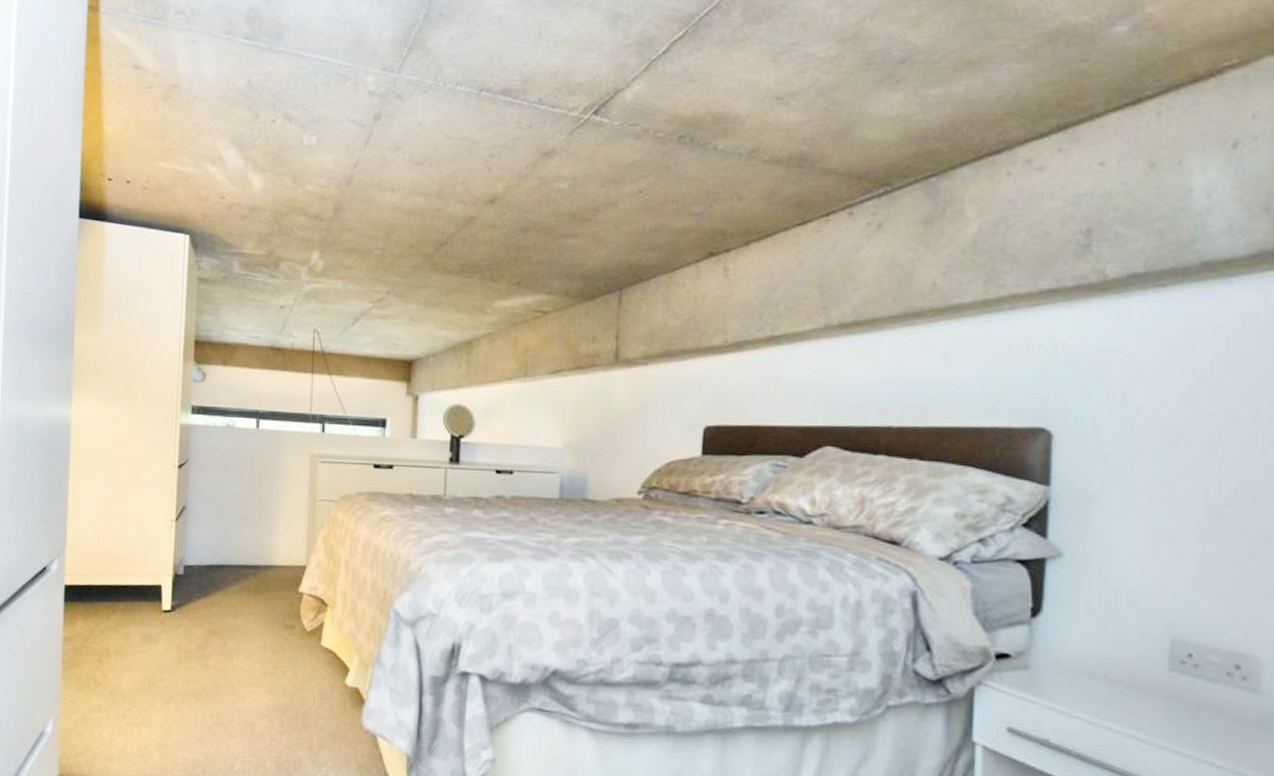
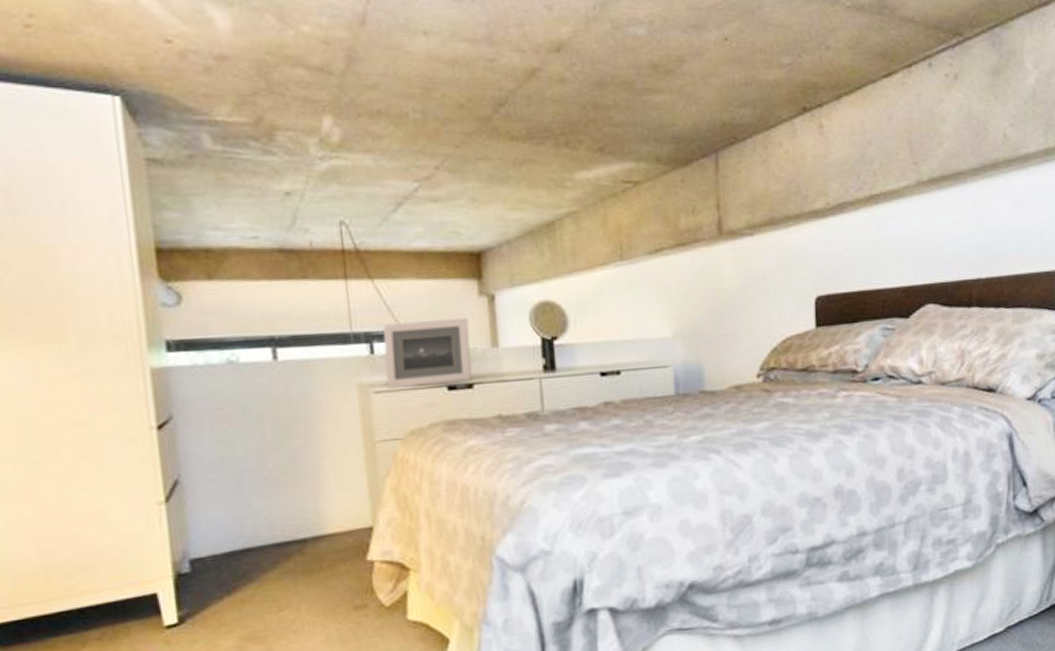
picture frame: none [330,410,396,463] -> present [382,317,472,389]

